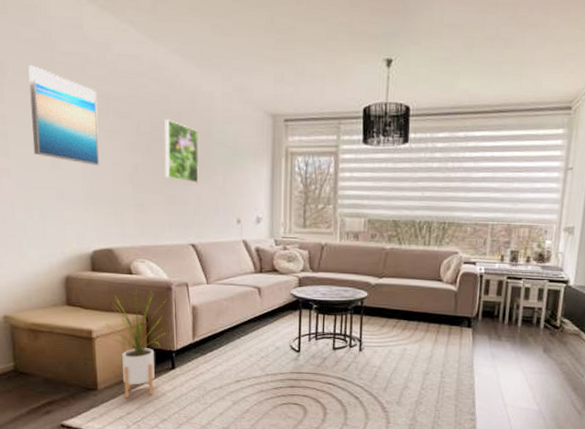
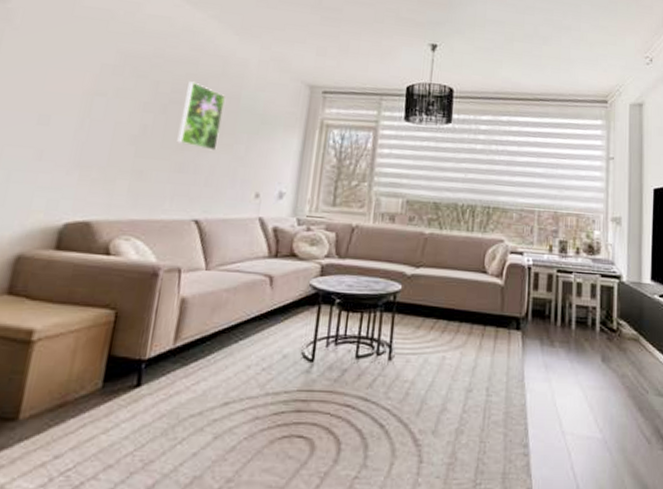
wall art: present [28,65,100,166] -> none [19,16,116,125]
house plant: present [106,288,167,399] -> none [56,273,150,434]

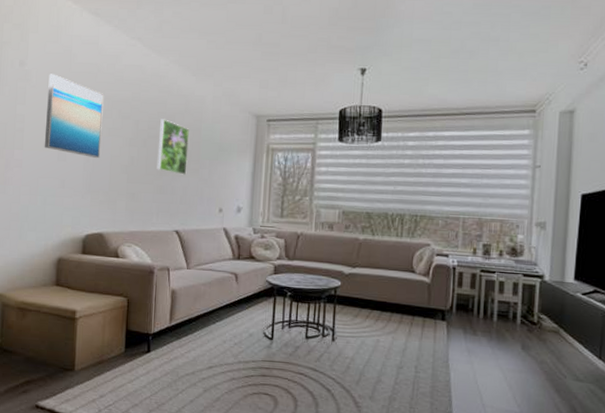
wall art: none [19,16,116,125] -> present [44,74,104,159]

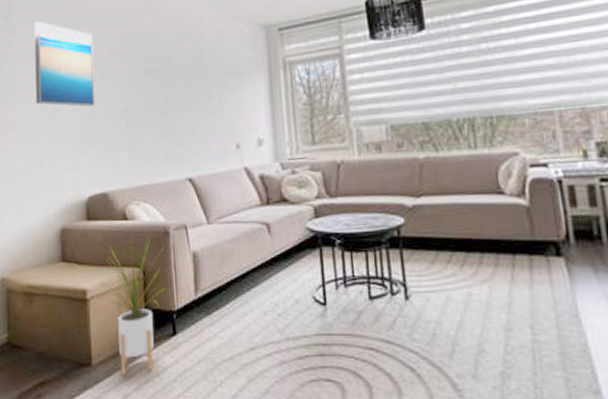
house plant: none [90,271,149,381] -> present [101,235,165,377]
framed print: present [157,119,189,175] -> none [156,49,193,111]

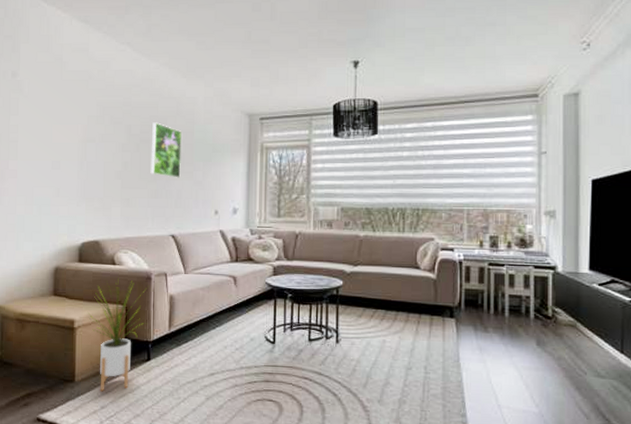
wall art: present [34,21,96,107] -> none [38,83,95,166]
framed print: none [156,49,193,111] -> present [150,122,182,178]

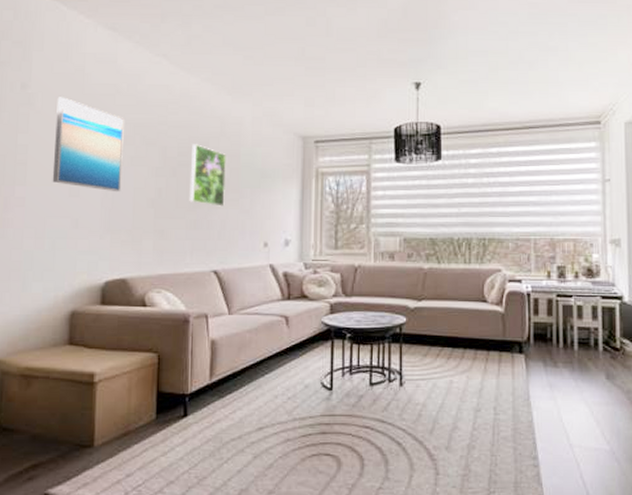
wall art: none [38,83,95,166] -> present [52,97,124,192]
house plant: present [88,278,147,392] -> none [112,322,184,457]

